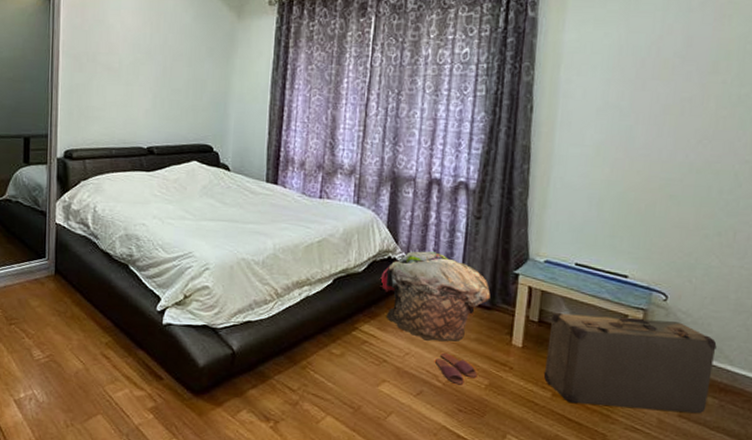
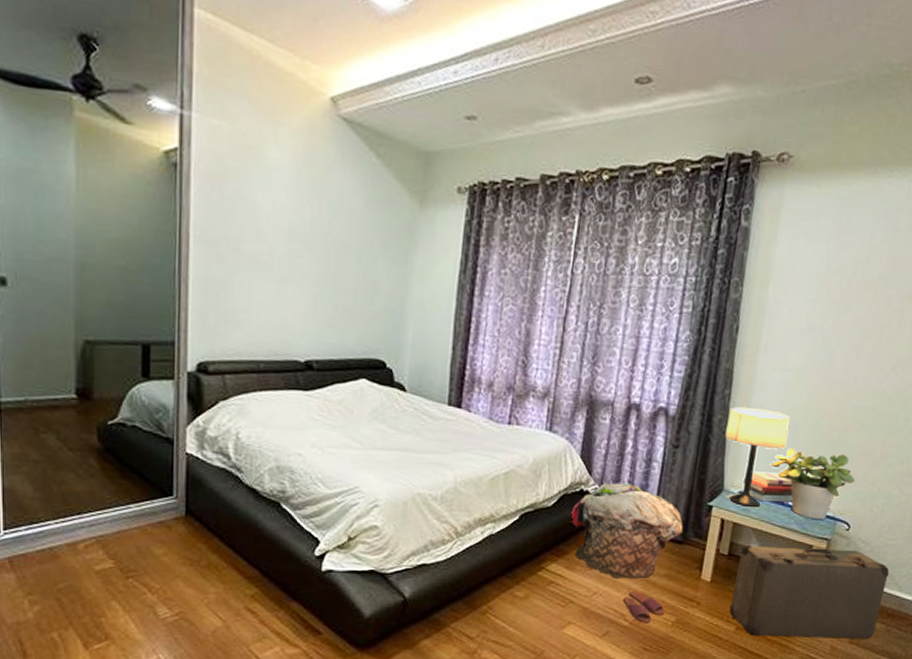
table lamp: none [527,181,592,276] -> present [725,407,790,507]
books: none [548,241,603,273] -> present [743,471,794,503]
potted plant: none [576,219,669,290] -> present [770,448,856,520]

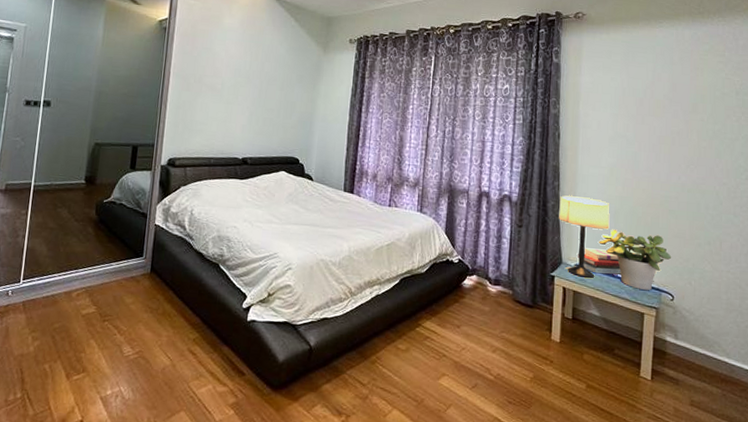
laundry basket: present [569,483,683,579] -> none [439,254,532,337]
slippers: present [623,590,665,623] -> none [488,347,524,378]
suitcase: present [729,544,889,640] -> none [578,310,715,403]

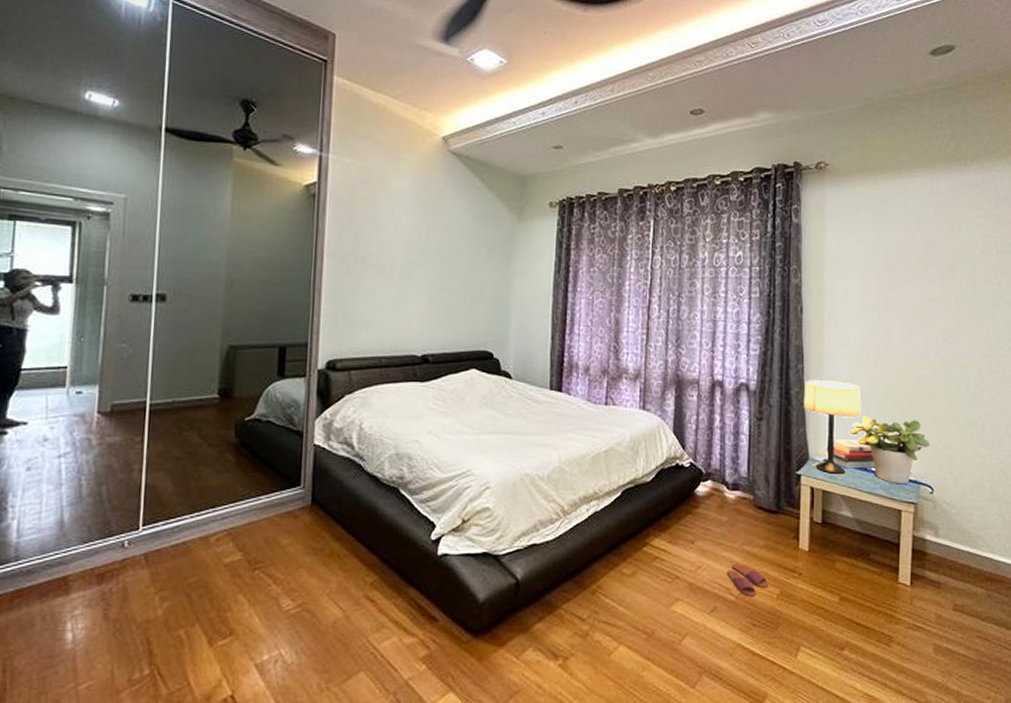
slippers: none [488,347,524,378] -> present [727,563,769,597]

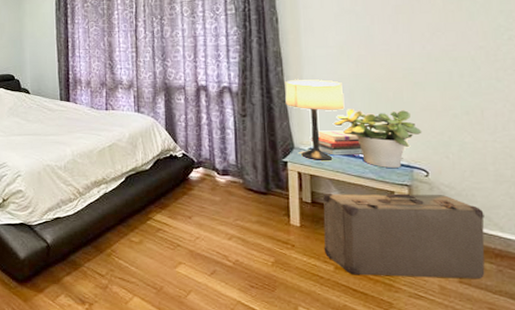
slippers: present [727,563,769,597] -> none [224,235,263,264]
suitcase: none [830,511,979,606] -> present [323,193,485,280]

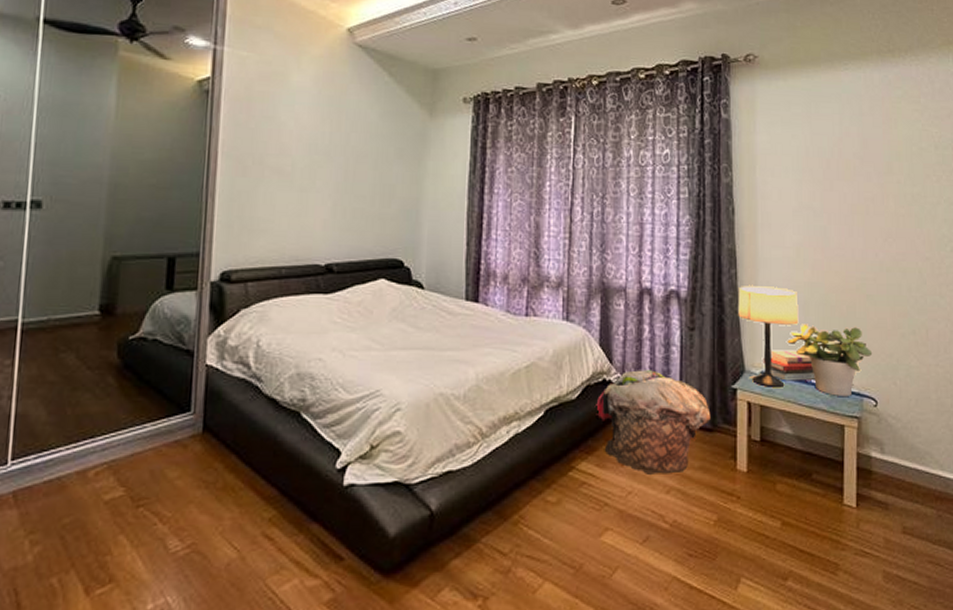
laundry basket: none [164,148,265,226] -> present [594,370,711,474]
suitcase: present [323,193,485,280] -> none [771,427,927,532]

